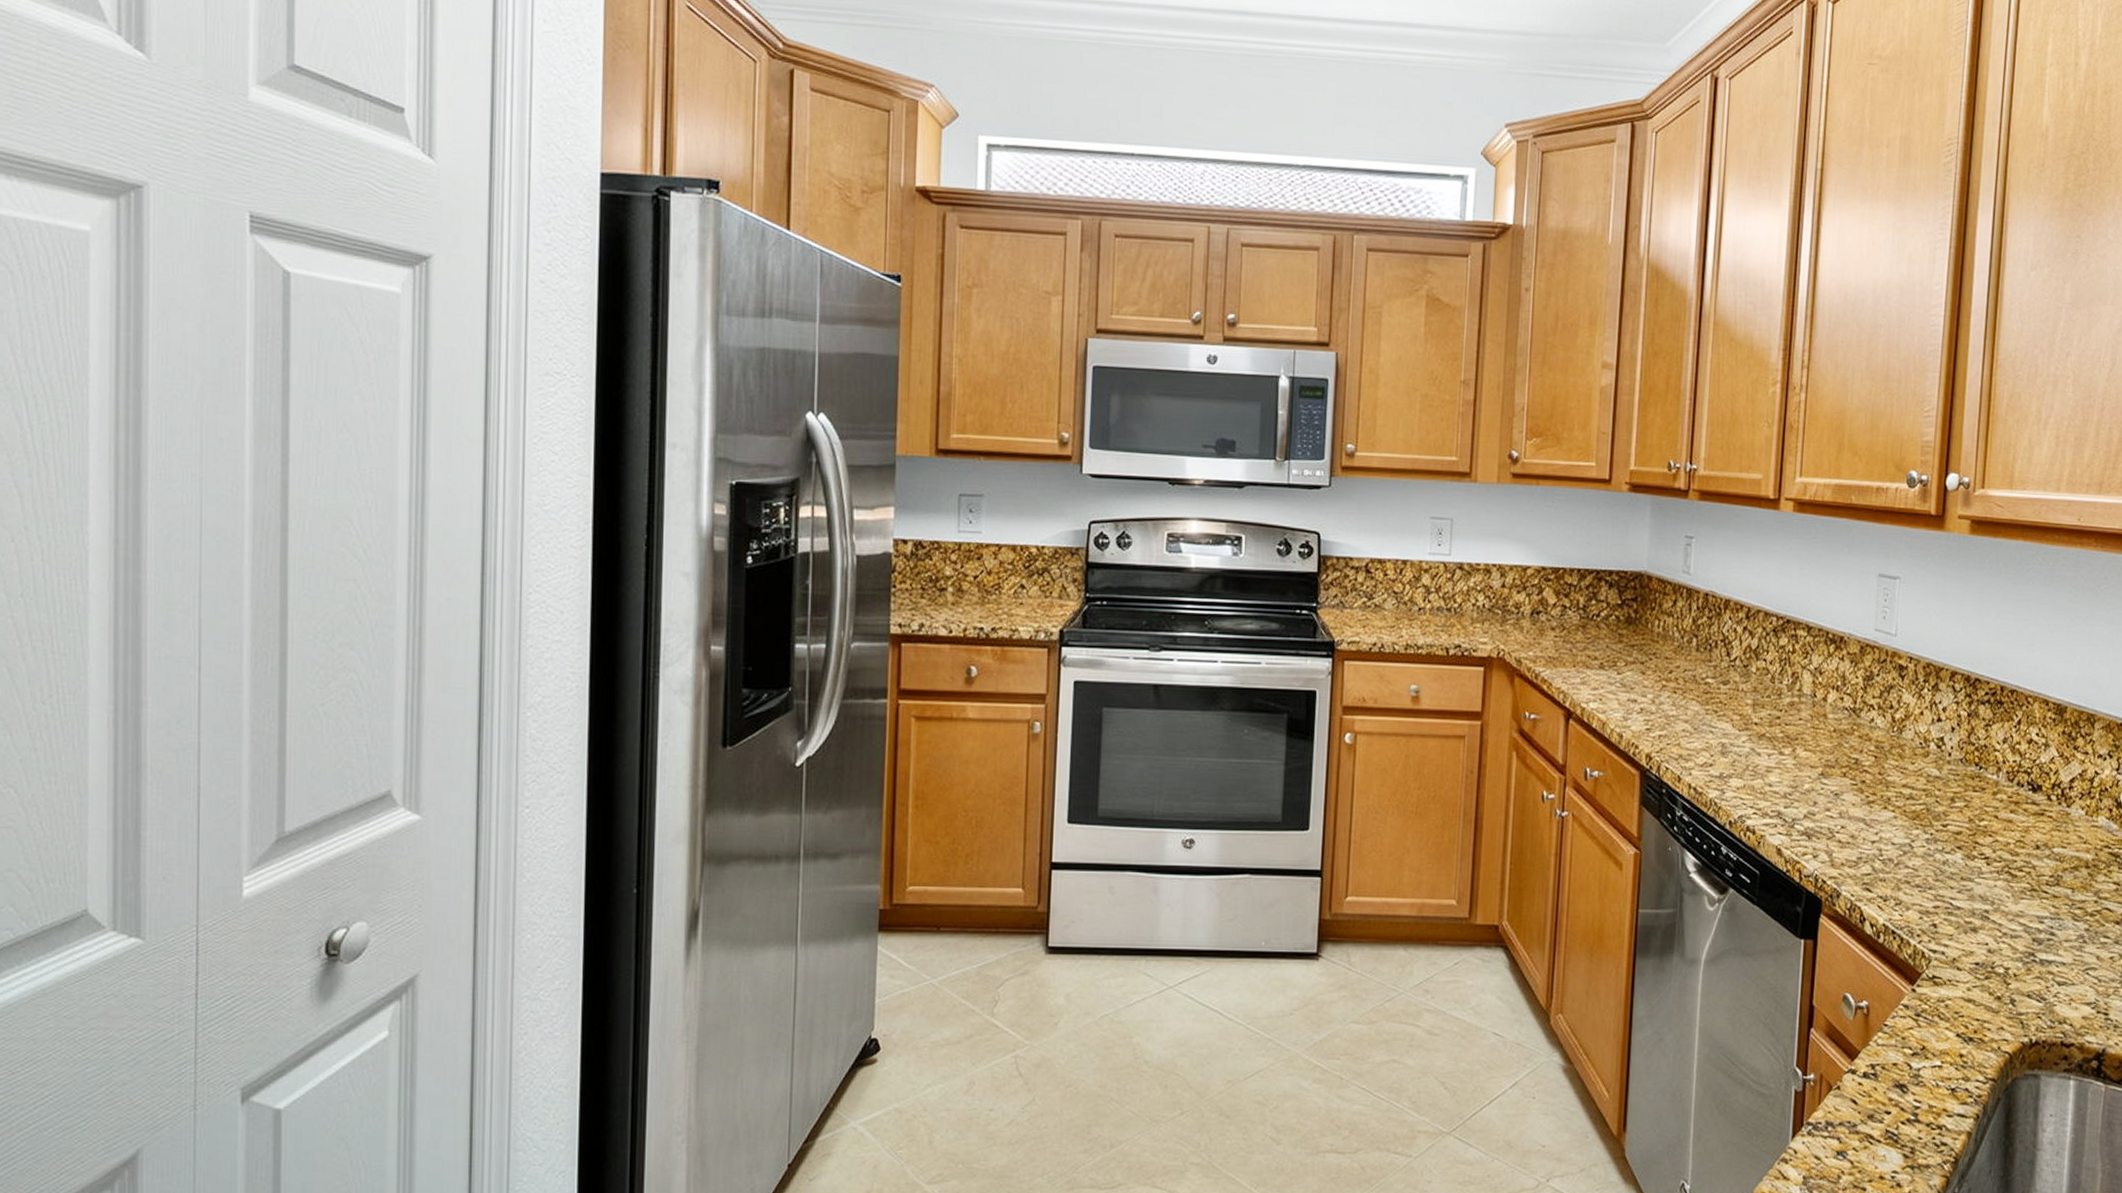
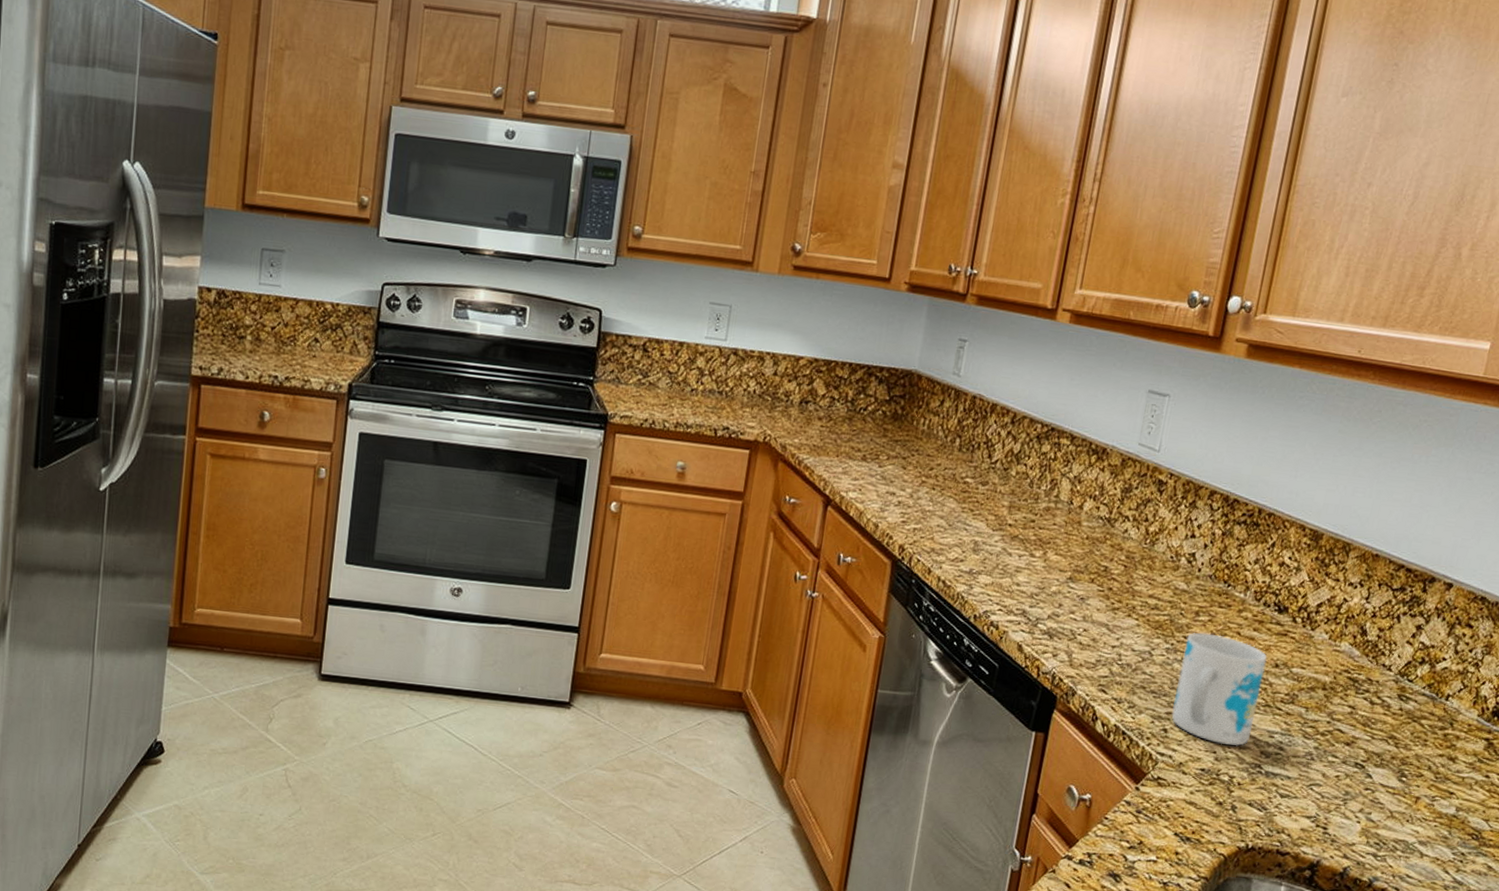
mug: none [1939,819,2027,936] -> present [1171,632,1267,747]

